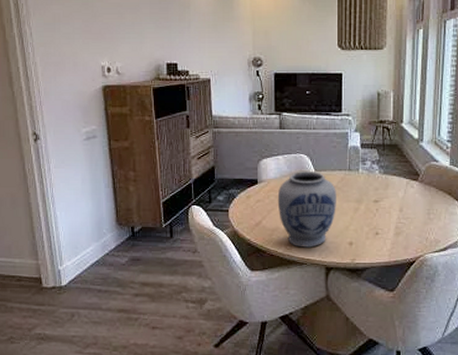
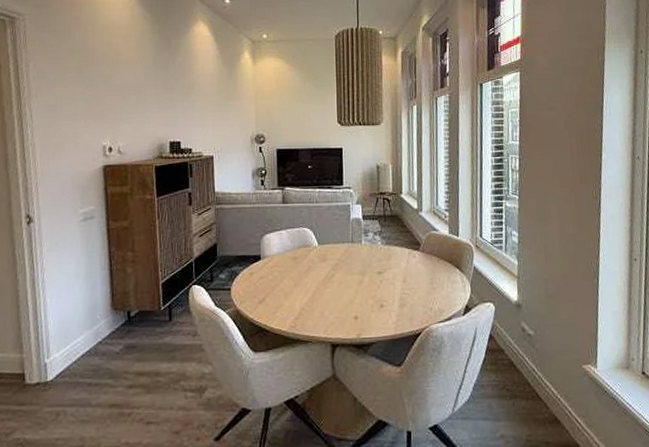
vase: present [277,170,336,248] -> none [281,244,341,325]

